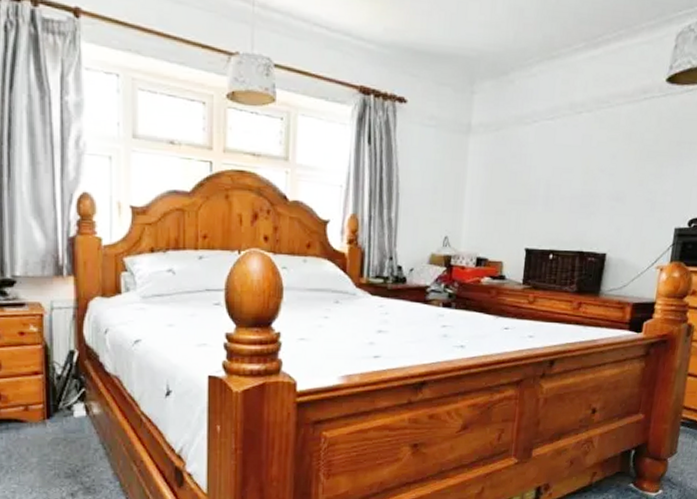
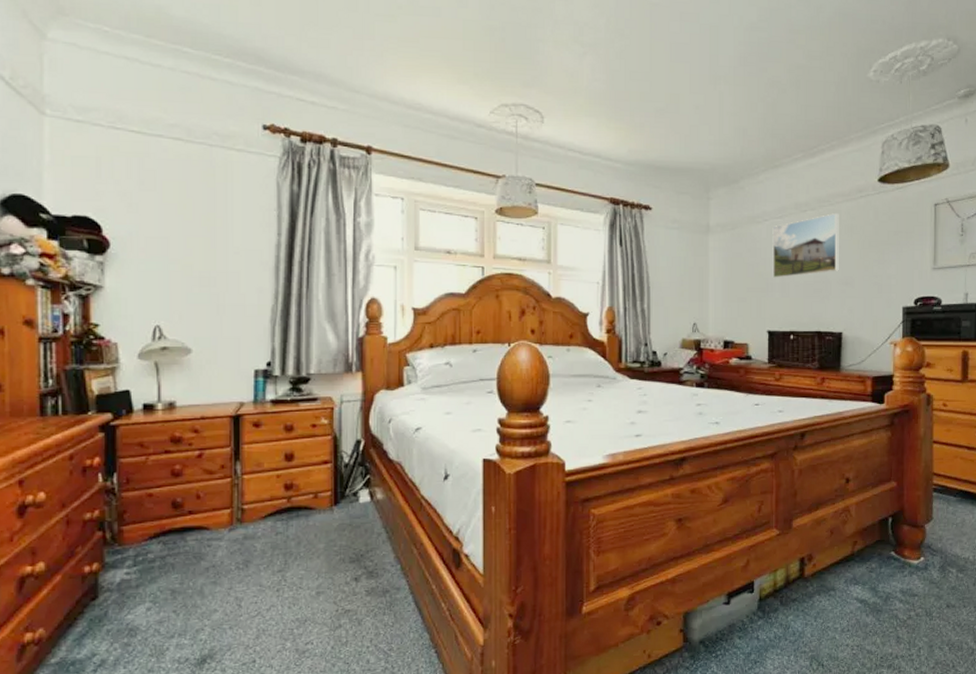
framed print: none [537,117,618,190] -> present [772,213,839,278]

